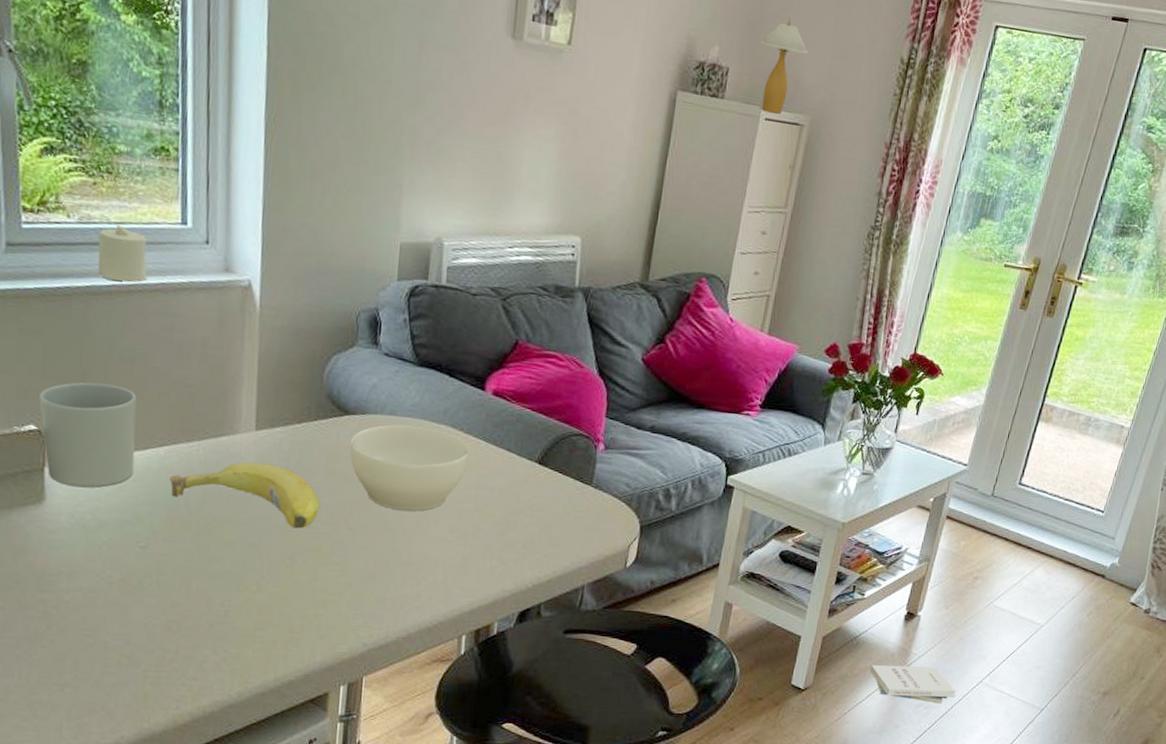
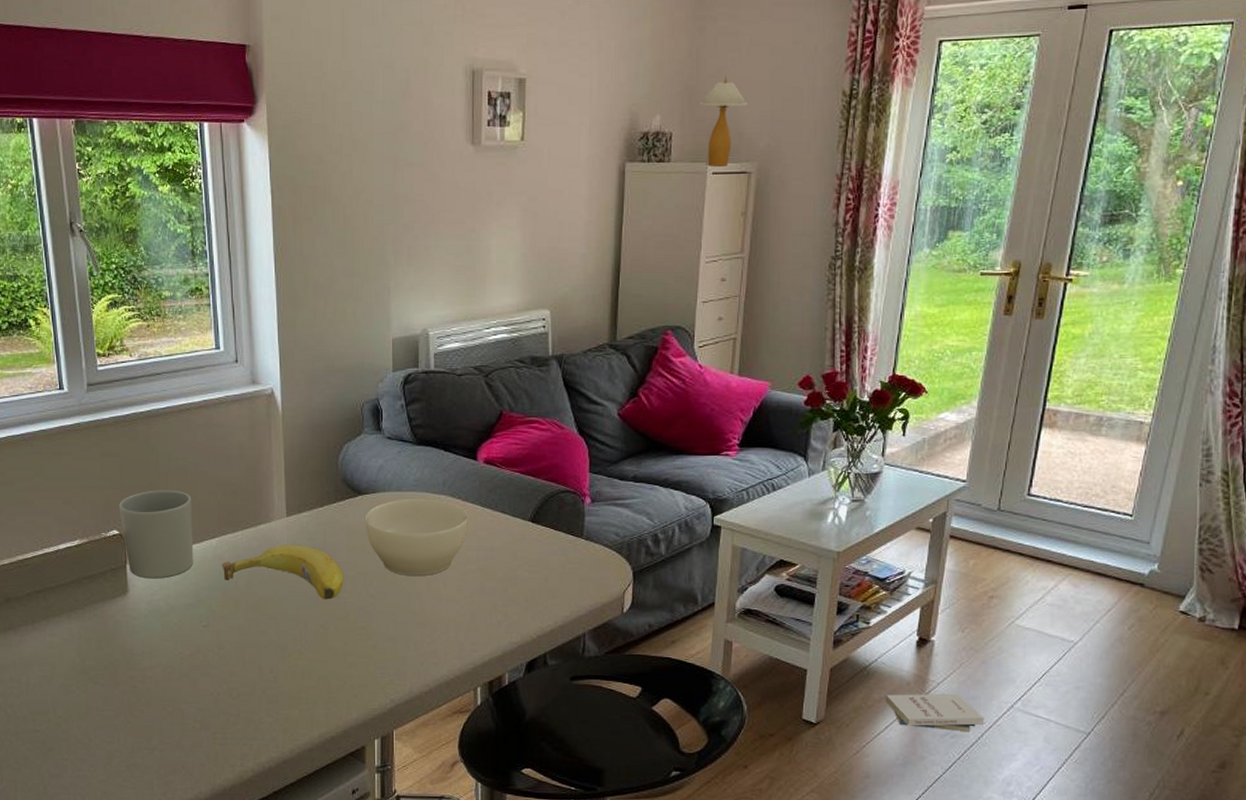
candle: present [97,225,147,283] -> none [154,357,192,404]

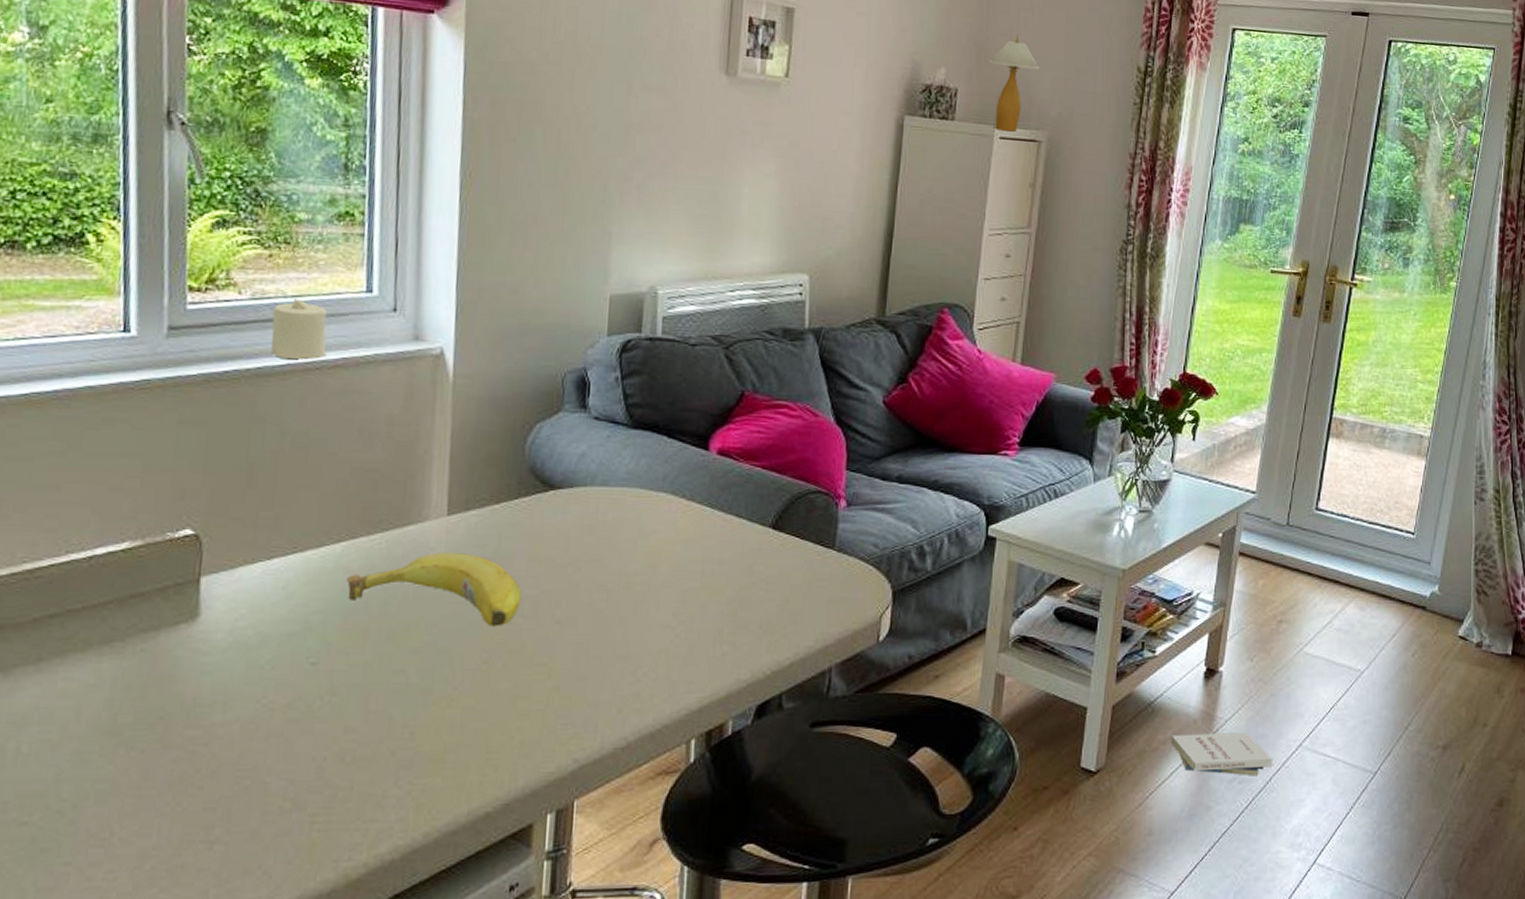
mug: present [119,490,194,579] -> none [197,475,311,598]
candle: none [154,357,192,404] -> present [270,299,327,361]
bowl: present [364,498,469,577] -> none [555,496,694,596]

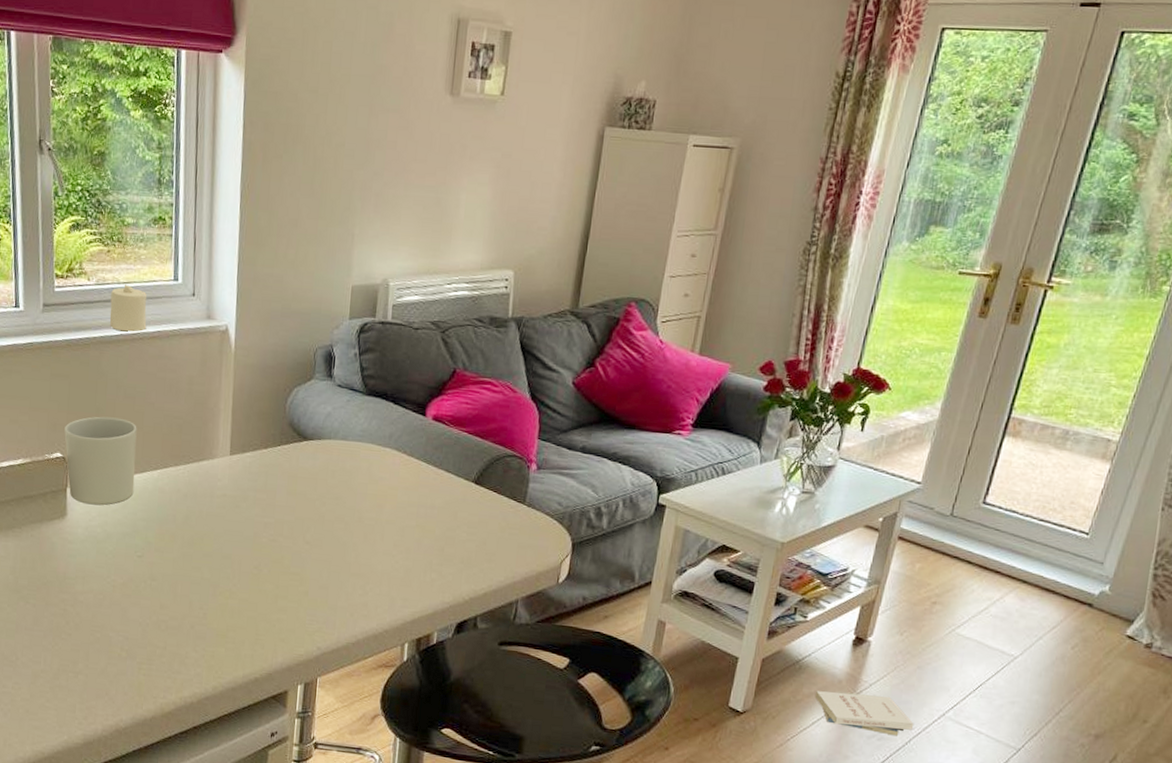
mug: none [197,475,311,598] -> present [64,416,137,505]
fruit: present [347,553,522,627] -> none [161,482,282,542]
table lamp: present [988,35,1040,133] -> none [687,46,737,141]

